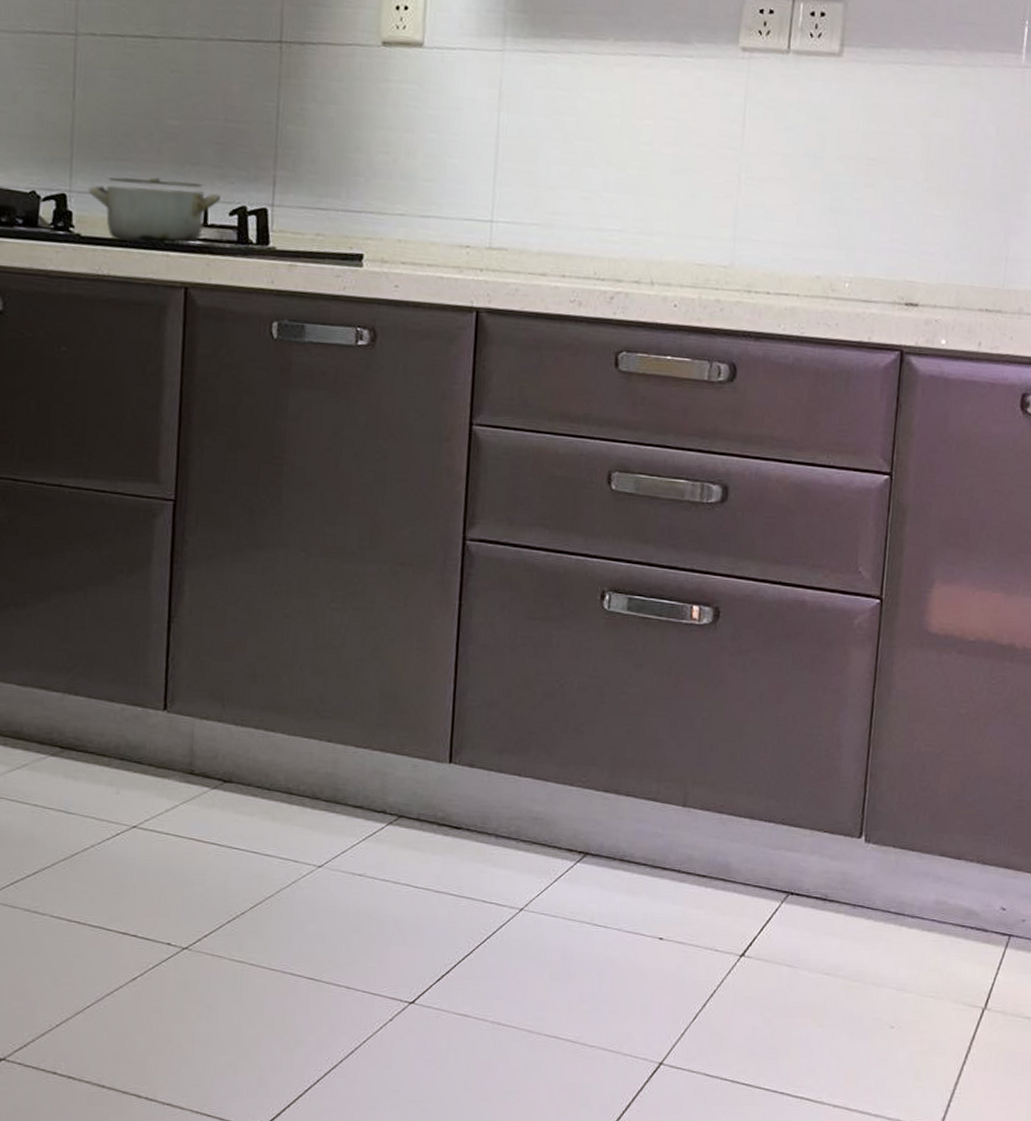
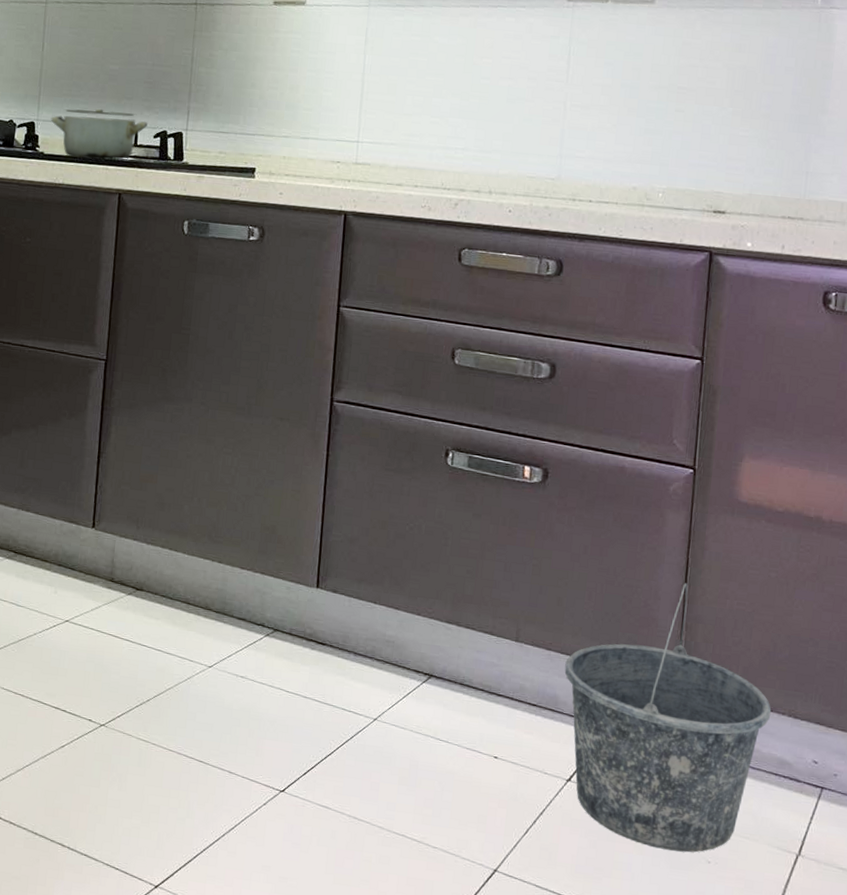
bucket: none [737,726,960,1020] -> present [564,583,772,853]

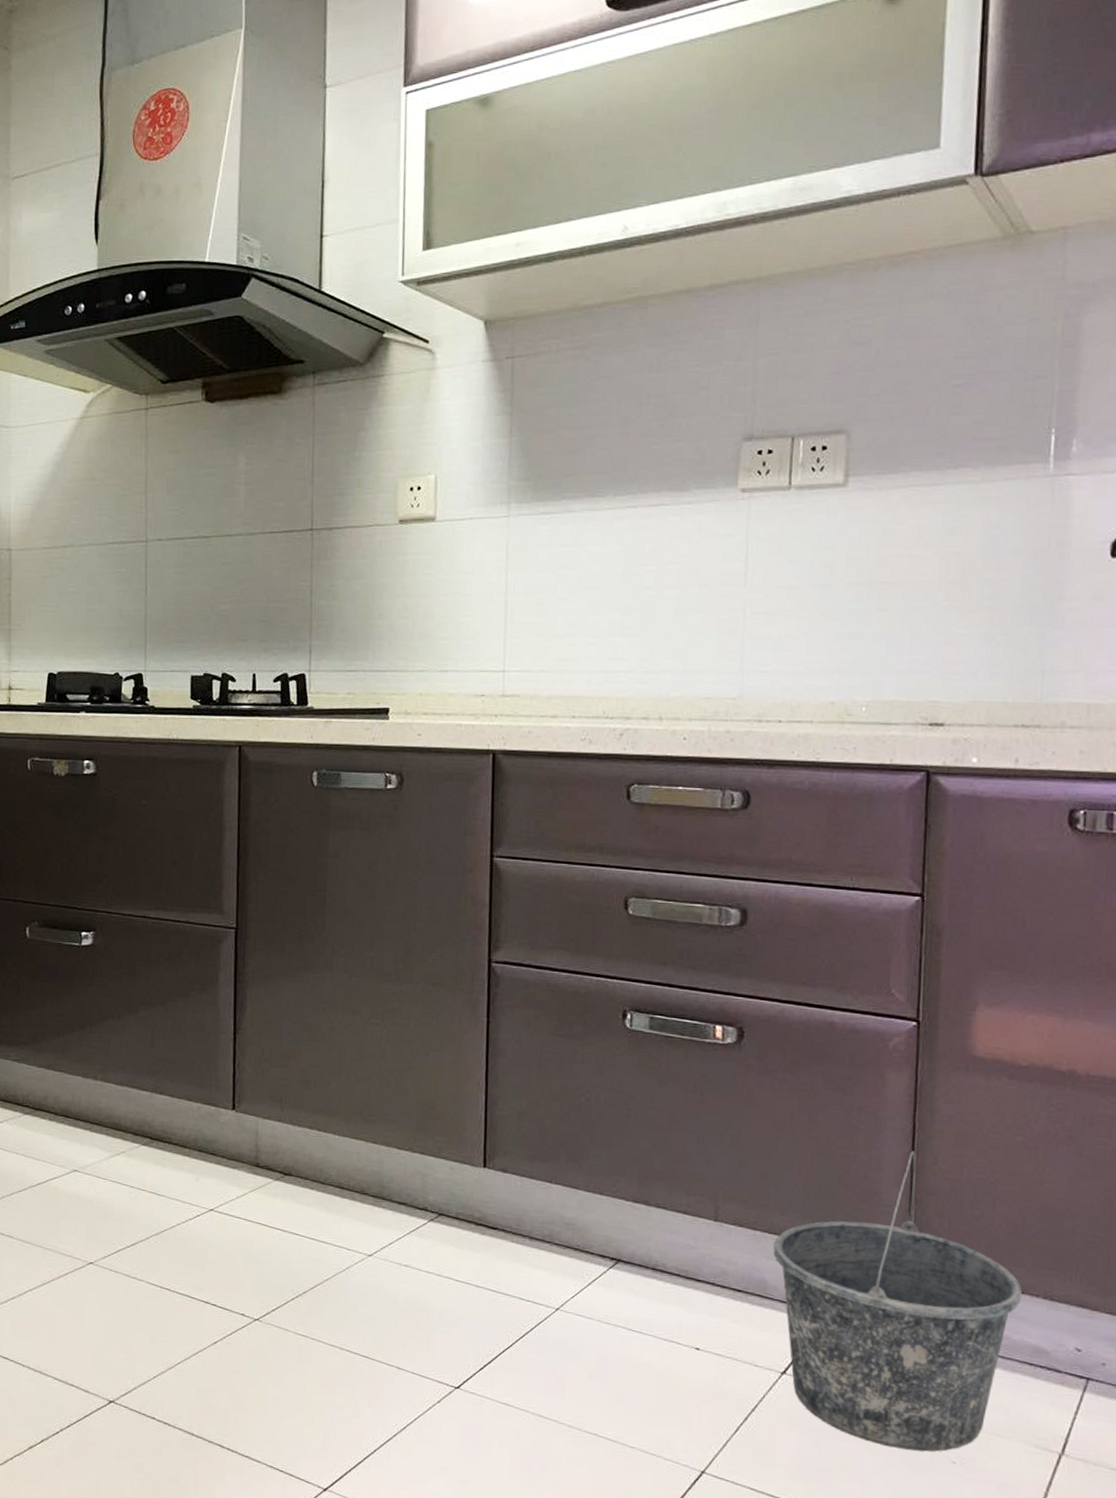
saucepan: present [50,108,148,161] -> none [159,653,266,711]

